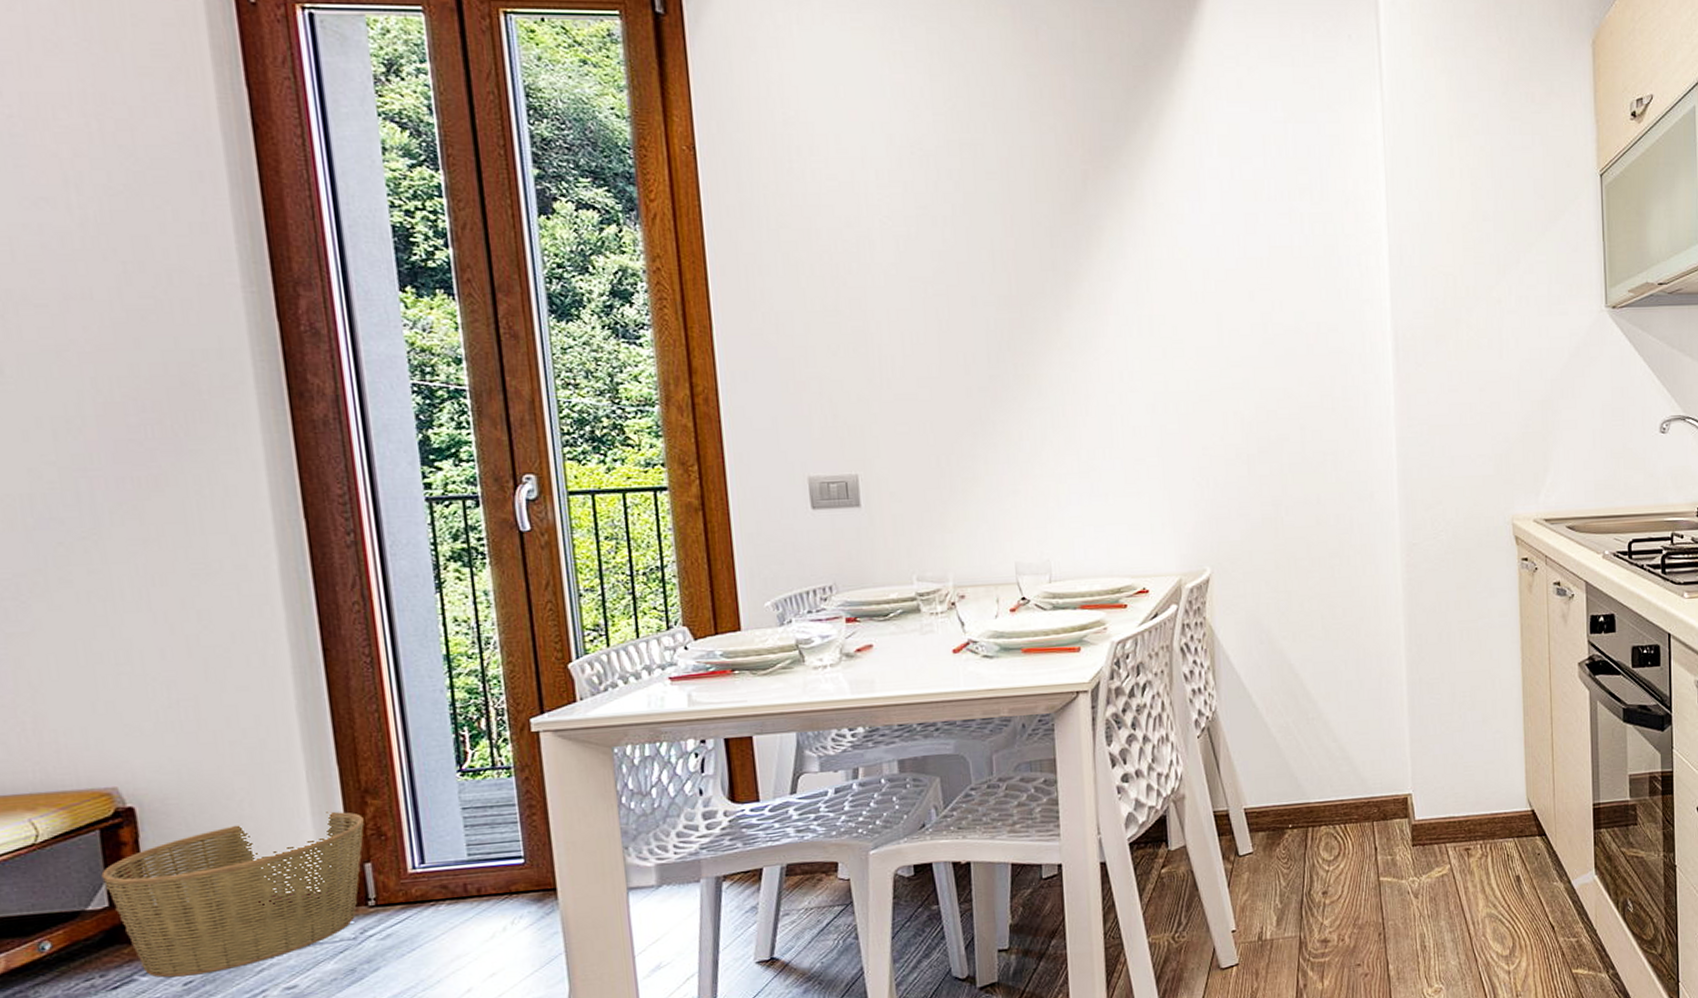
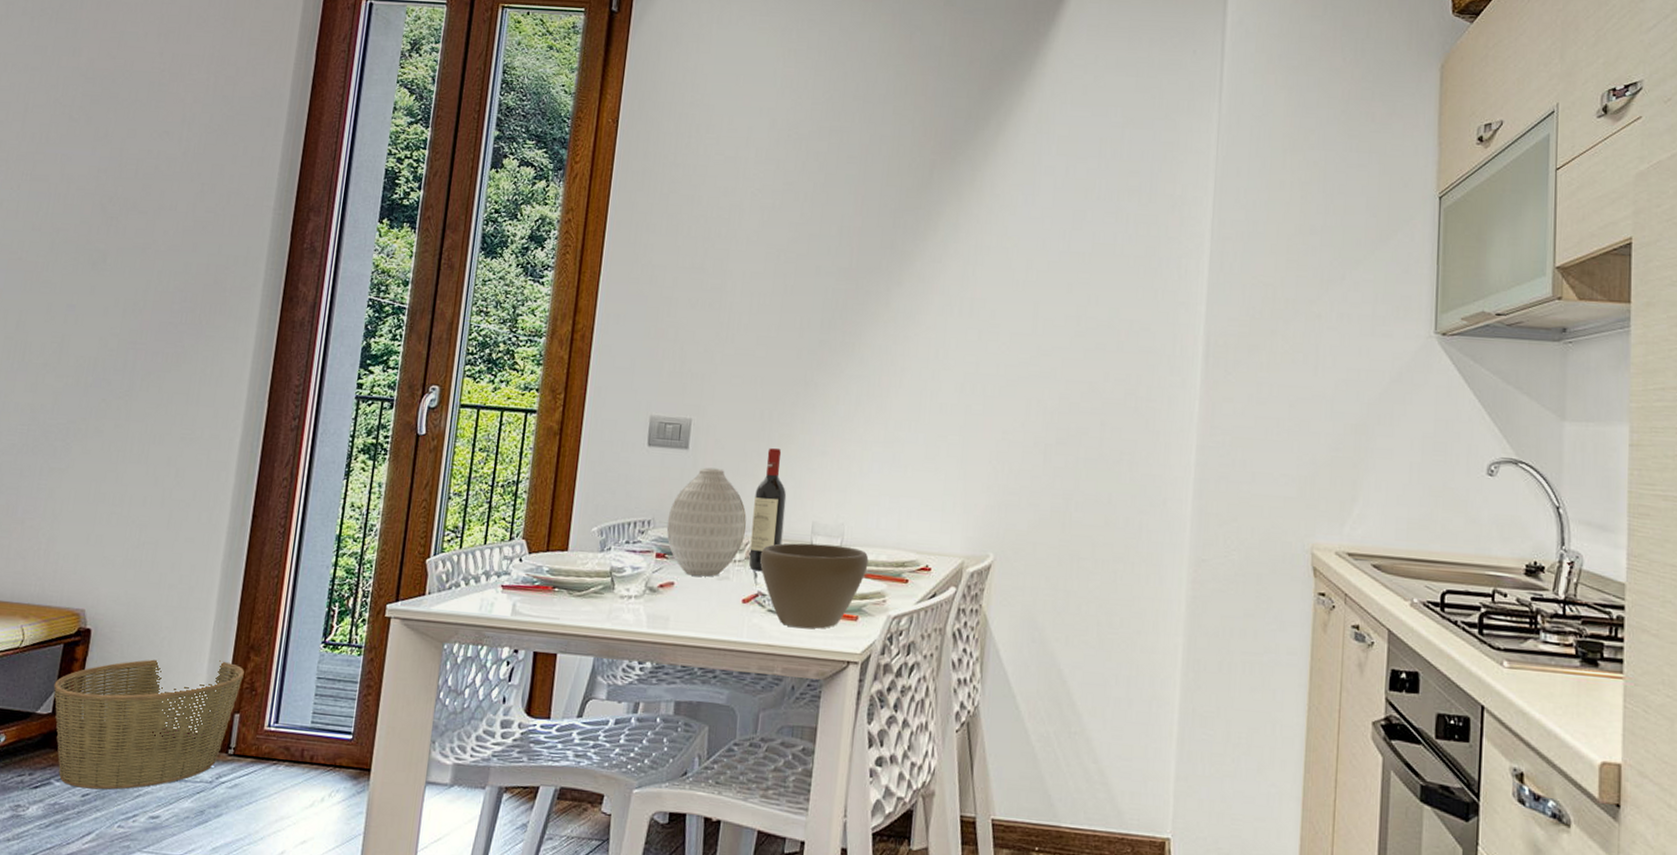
vase: none [851,522,944,635] -> present [666,467,747,577]
wine bottle: none [946,494,986,619] -> present [748,448,787,571]
bowl: none [964,581,1083,669] -> present [760,543,869,629]

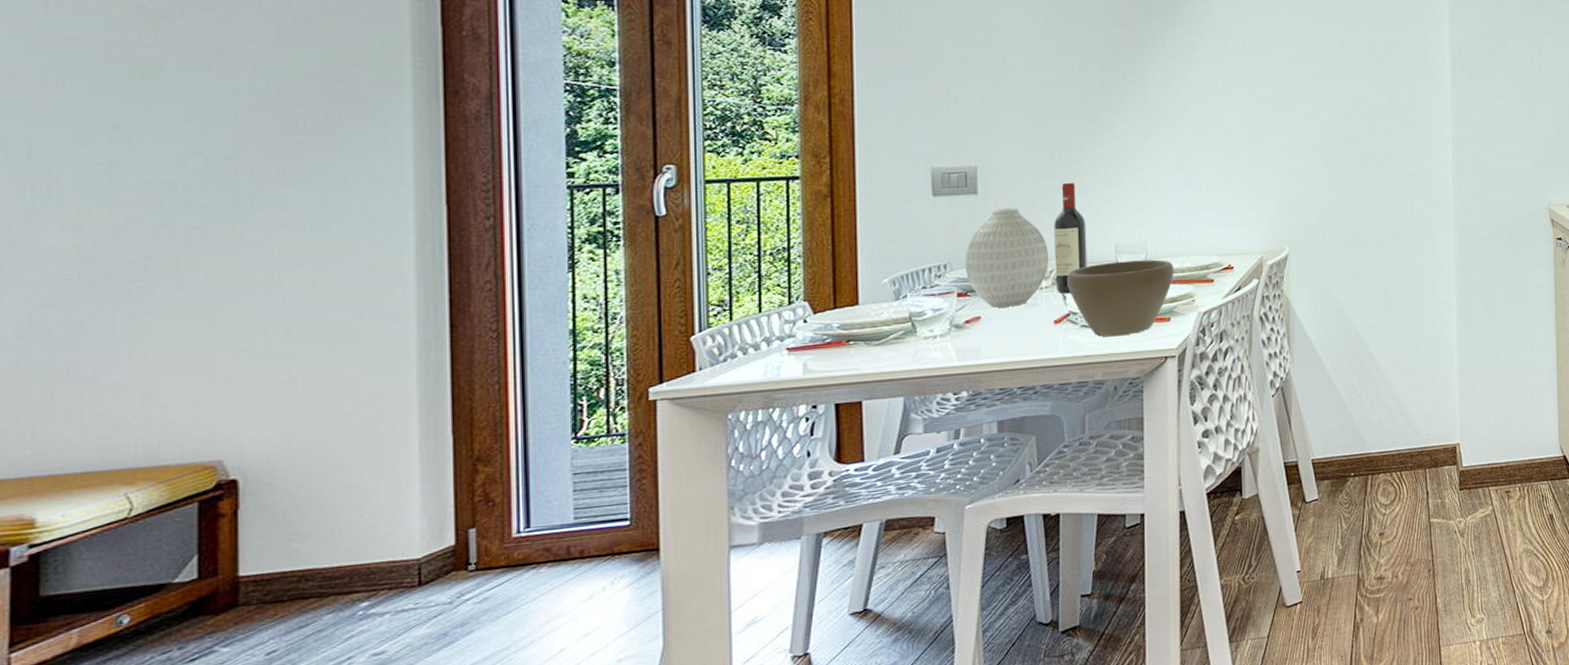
basket: present [54,659,244,790] -> none [194,479,473,648]

